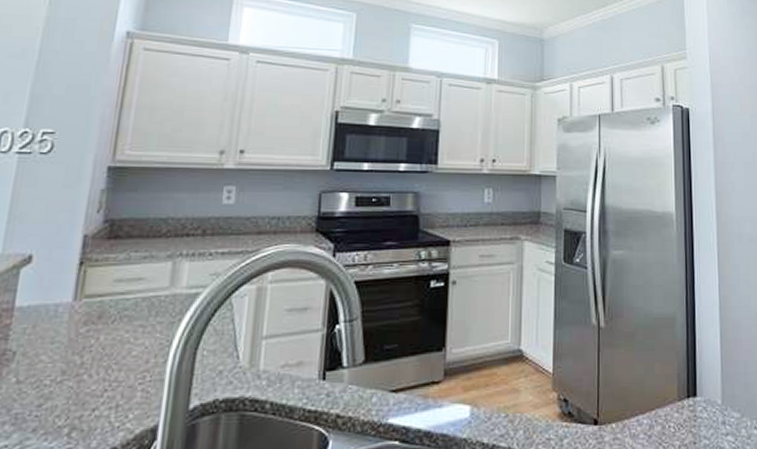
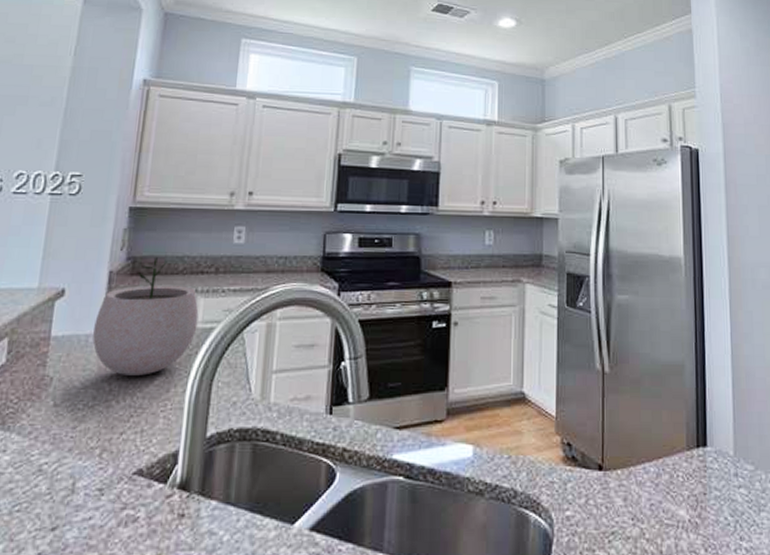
plant pot: none [63,219,183,347] -> present [92,257,199,376]

